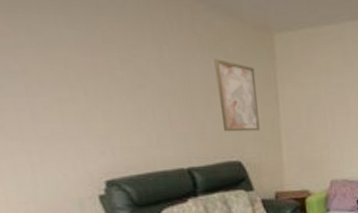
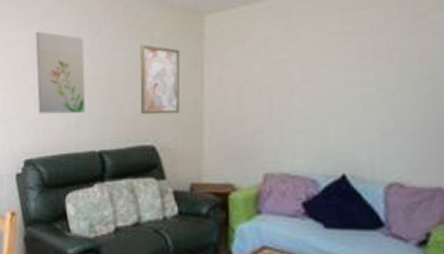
wall art: none [84,30,167,131] -> present [35,31,86,114]

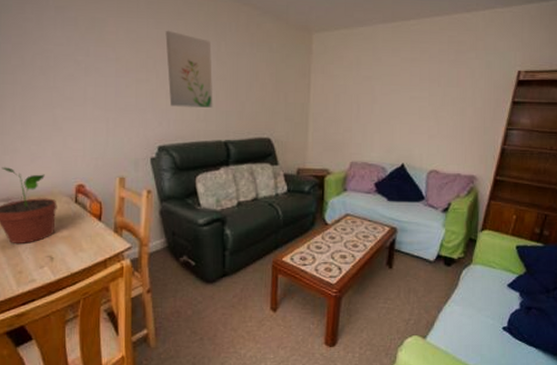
wall art: present [140,44,181,115] -> none [259,53,293,113]

